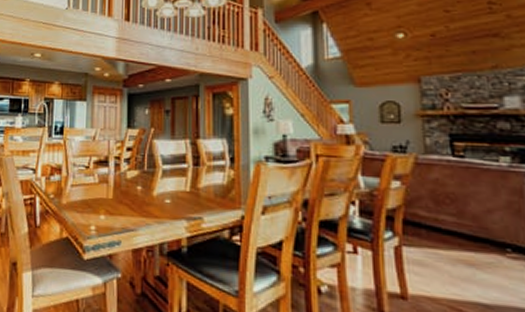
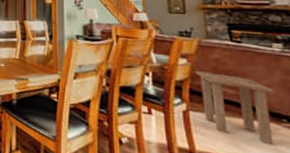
side table: none [410,196,499,282] -> present [195,71,275,146]

